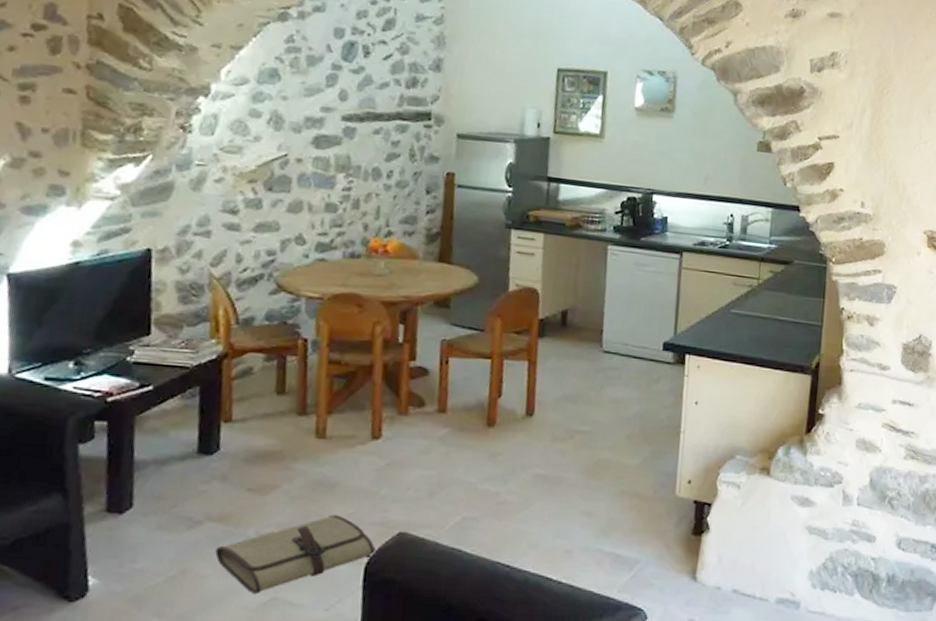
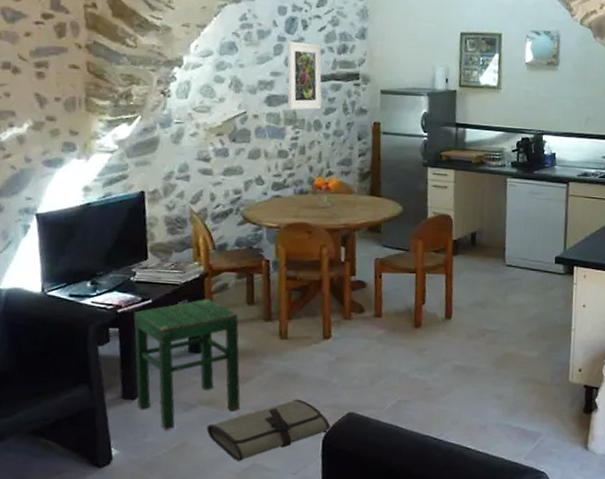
stool: none [125,386,265,553] -> present [134,299,240,430]
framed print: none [340,70,386,155] -> present [287,41,322,110]

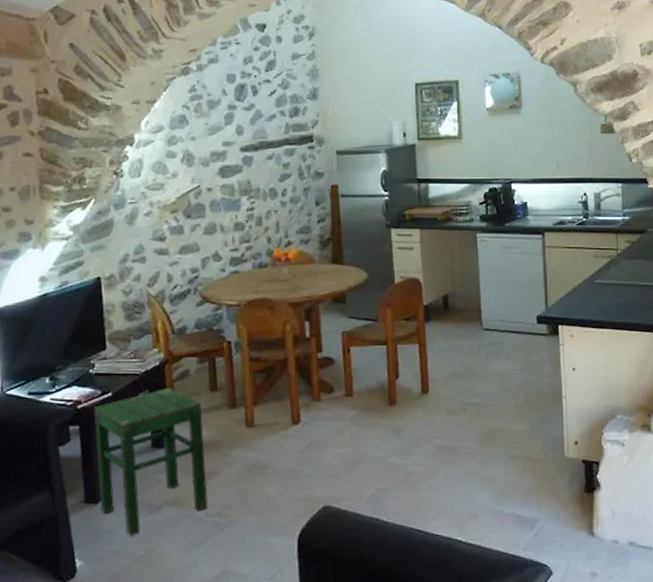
tool roll: present [207,399,331,461] -> none [174,493,306,567]
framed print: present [287,41,322,110] -> none [237,108,277,180]

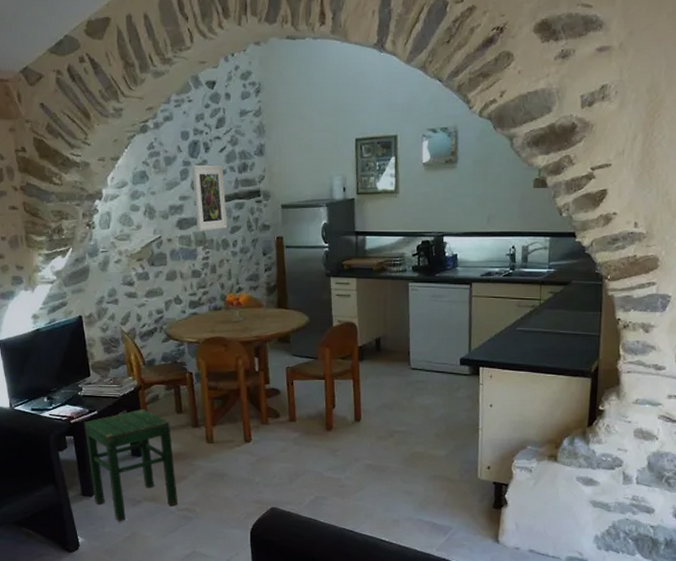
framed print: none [237,108,277,180] -> present [191,164,228,231]

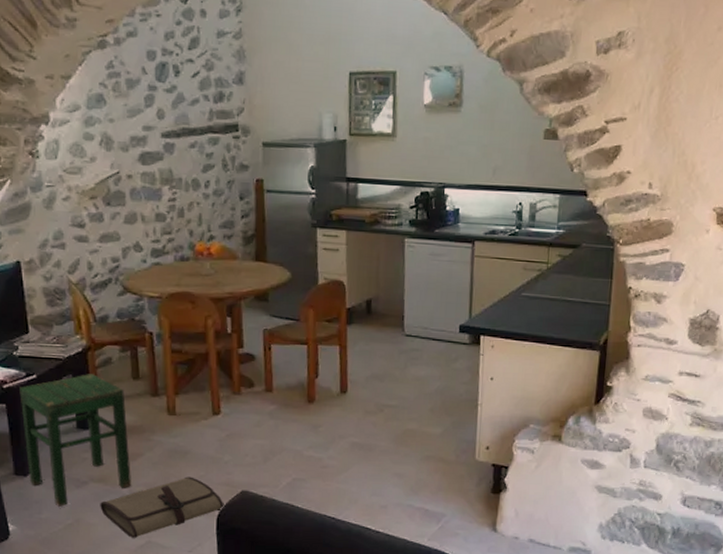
tool roll: none [152,496,257,549] -> present [100,476,224,538]
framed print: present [191,164,228,231] -> none [158,90,200,168]

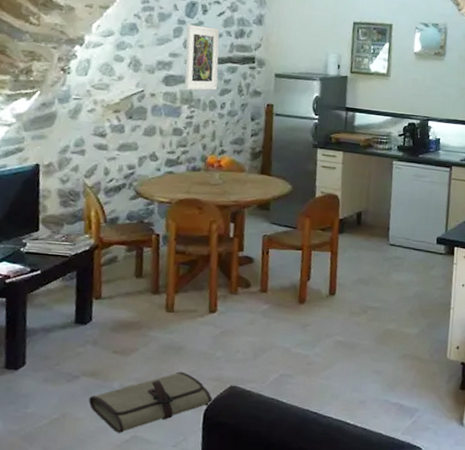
stool: present [19,374,131,507] -> none [20,271,127,401]
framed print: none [158,90,200,168] -> present [184,24,220,91]

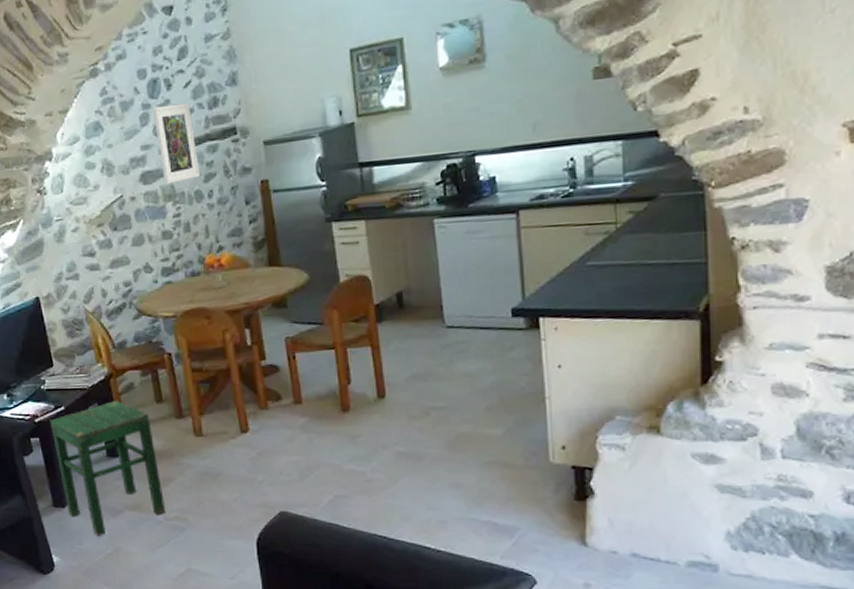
stool: none [20,271,127,401] -> present [50,401,165,536]
tool roll: present [88,371,213,433] -> none [137,499,263,566]

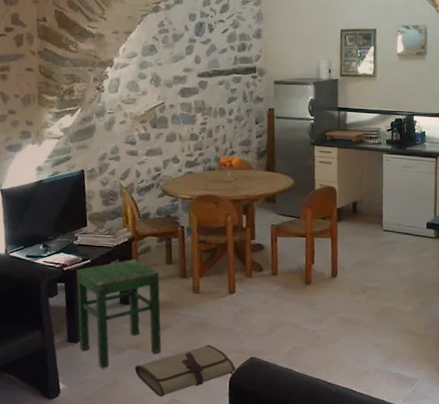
tool roll: none [137,499,263,566] -> present [135,345,236,397]
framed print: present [152,102,201,184] -> none [196,42,226,100]

